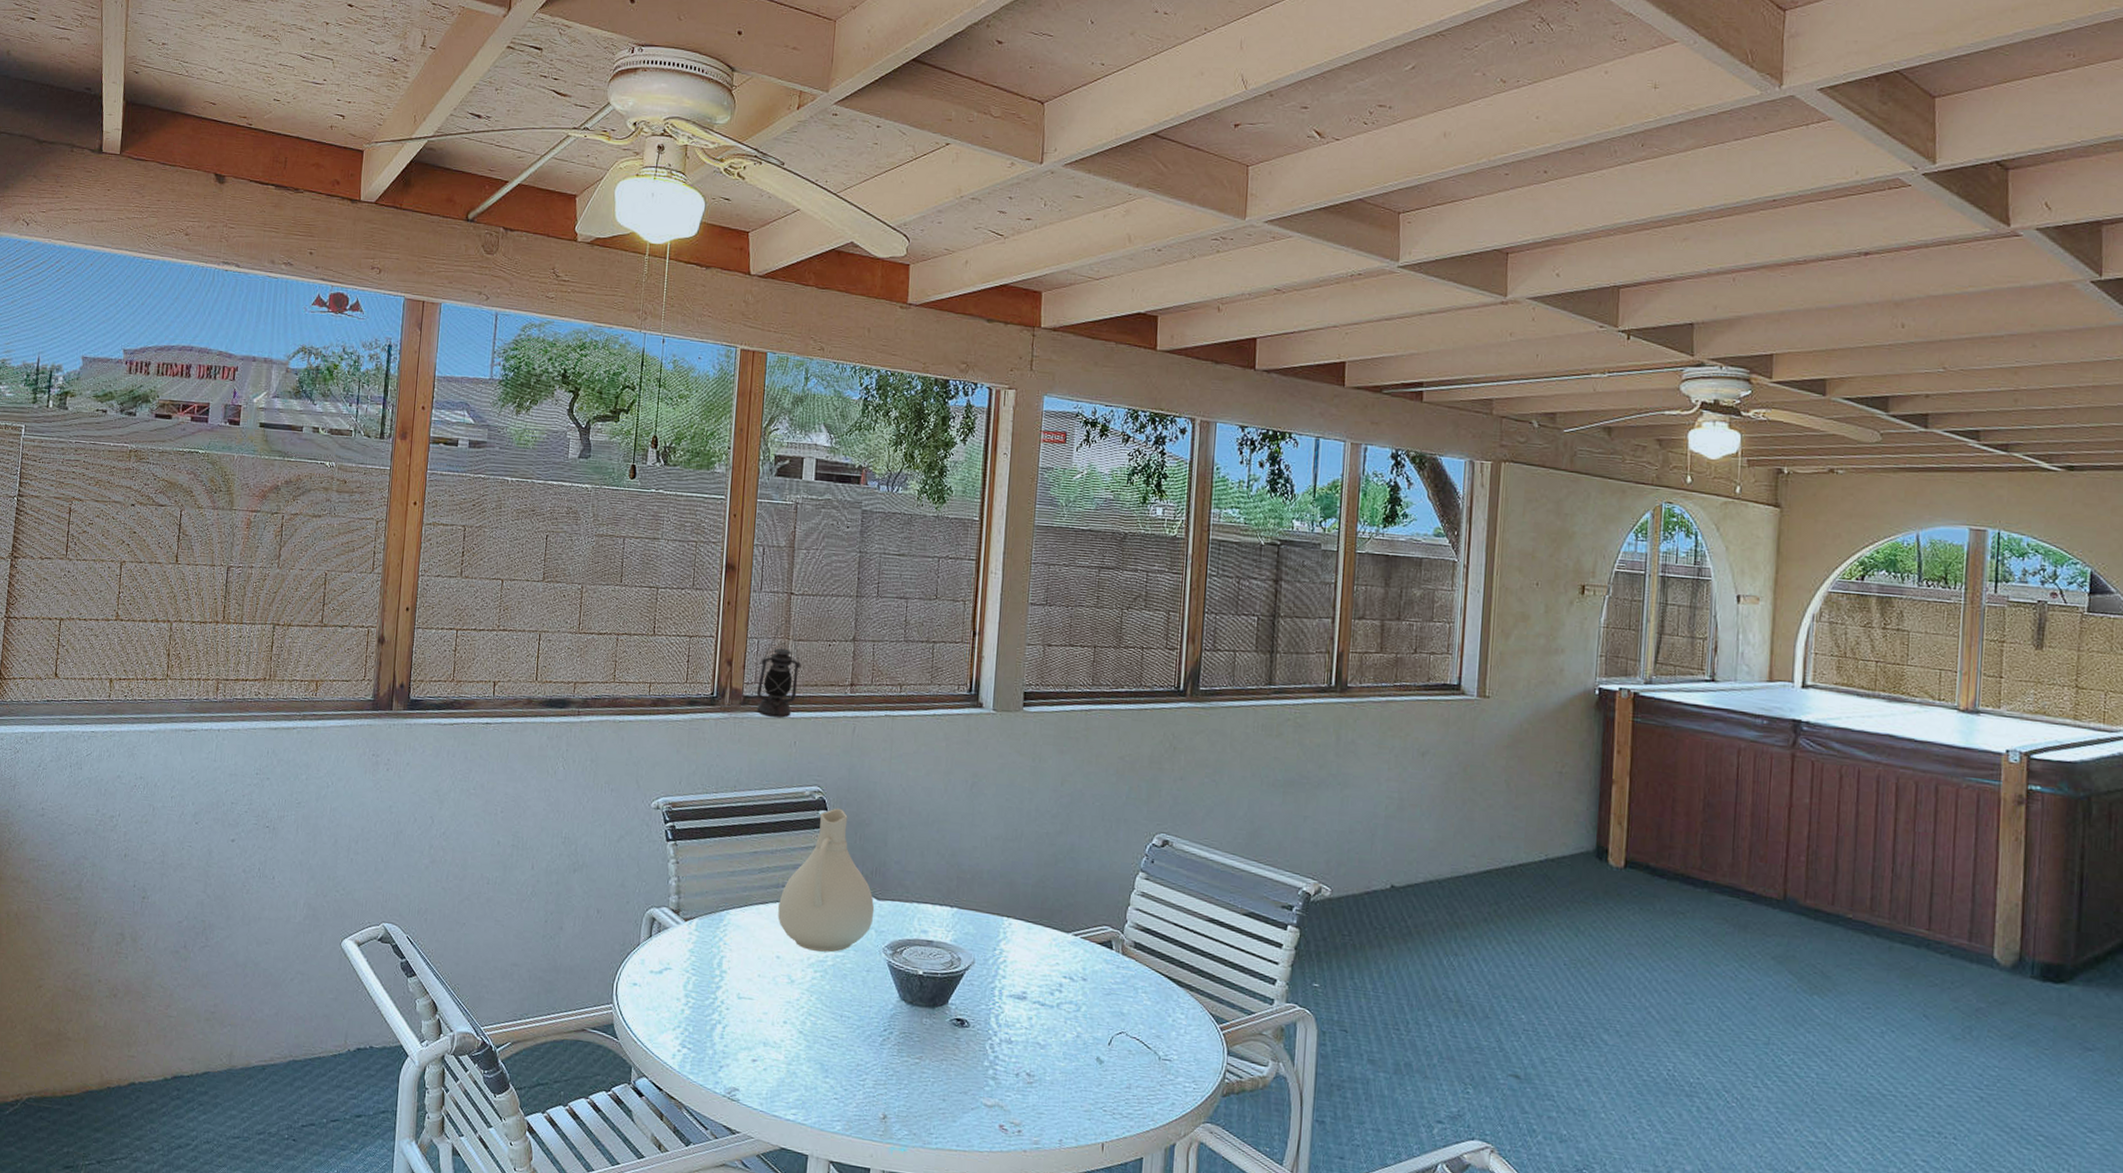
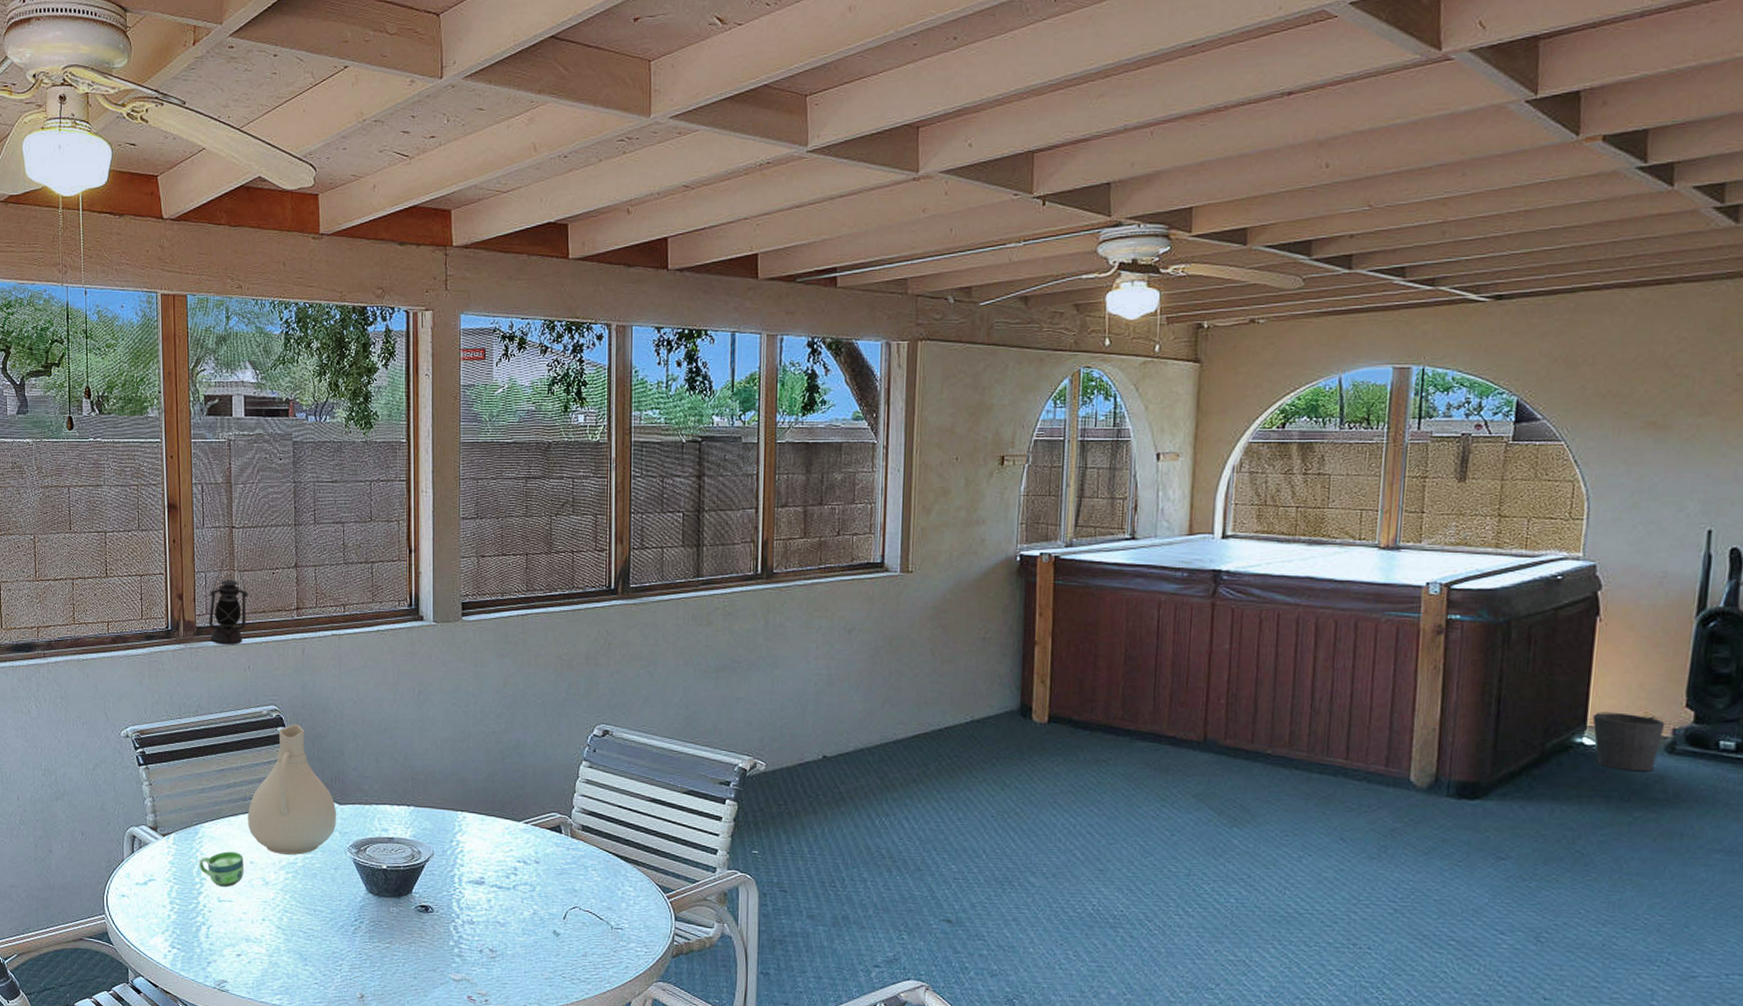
cup: none [721,943,770,983] -> present [199,851,244,888]

